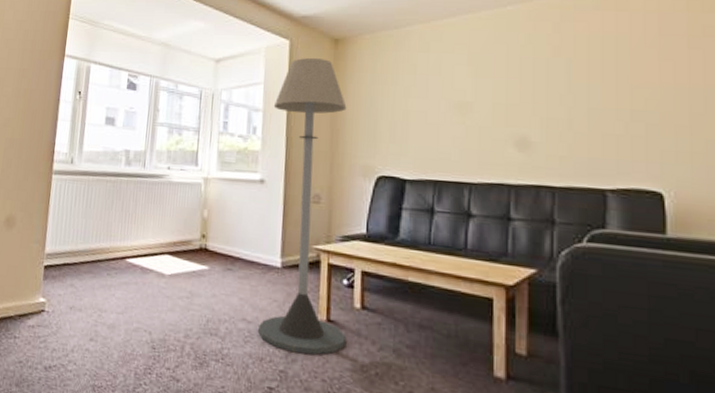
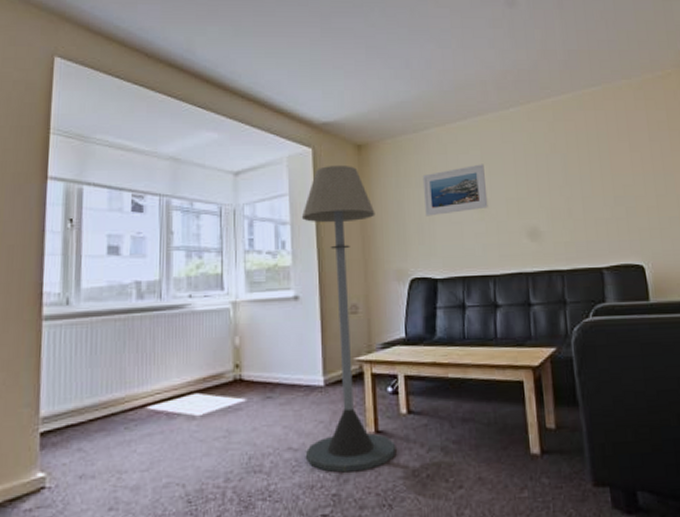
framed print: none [399,64,471,115] -> present [422,164,488,217]

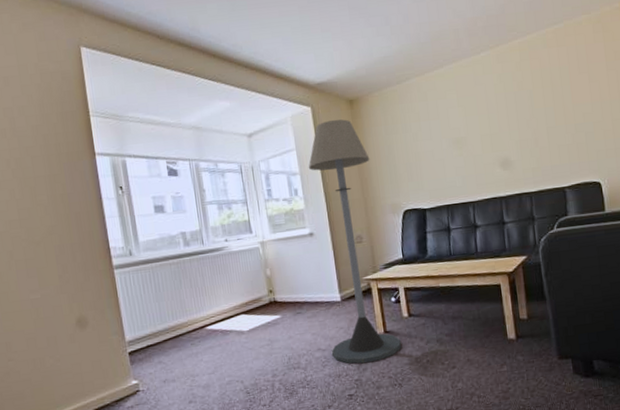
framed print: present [422,164,488,217] -> none [407,106,466,157]

